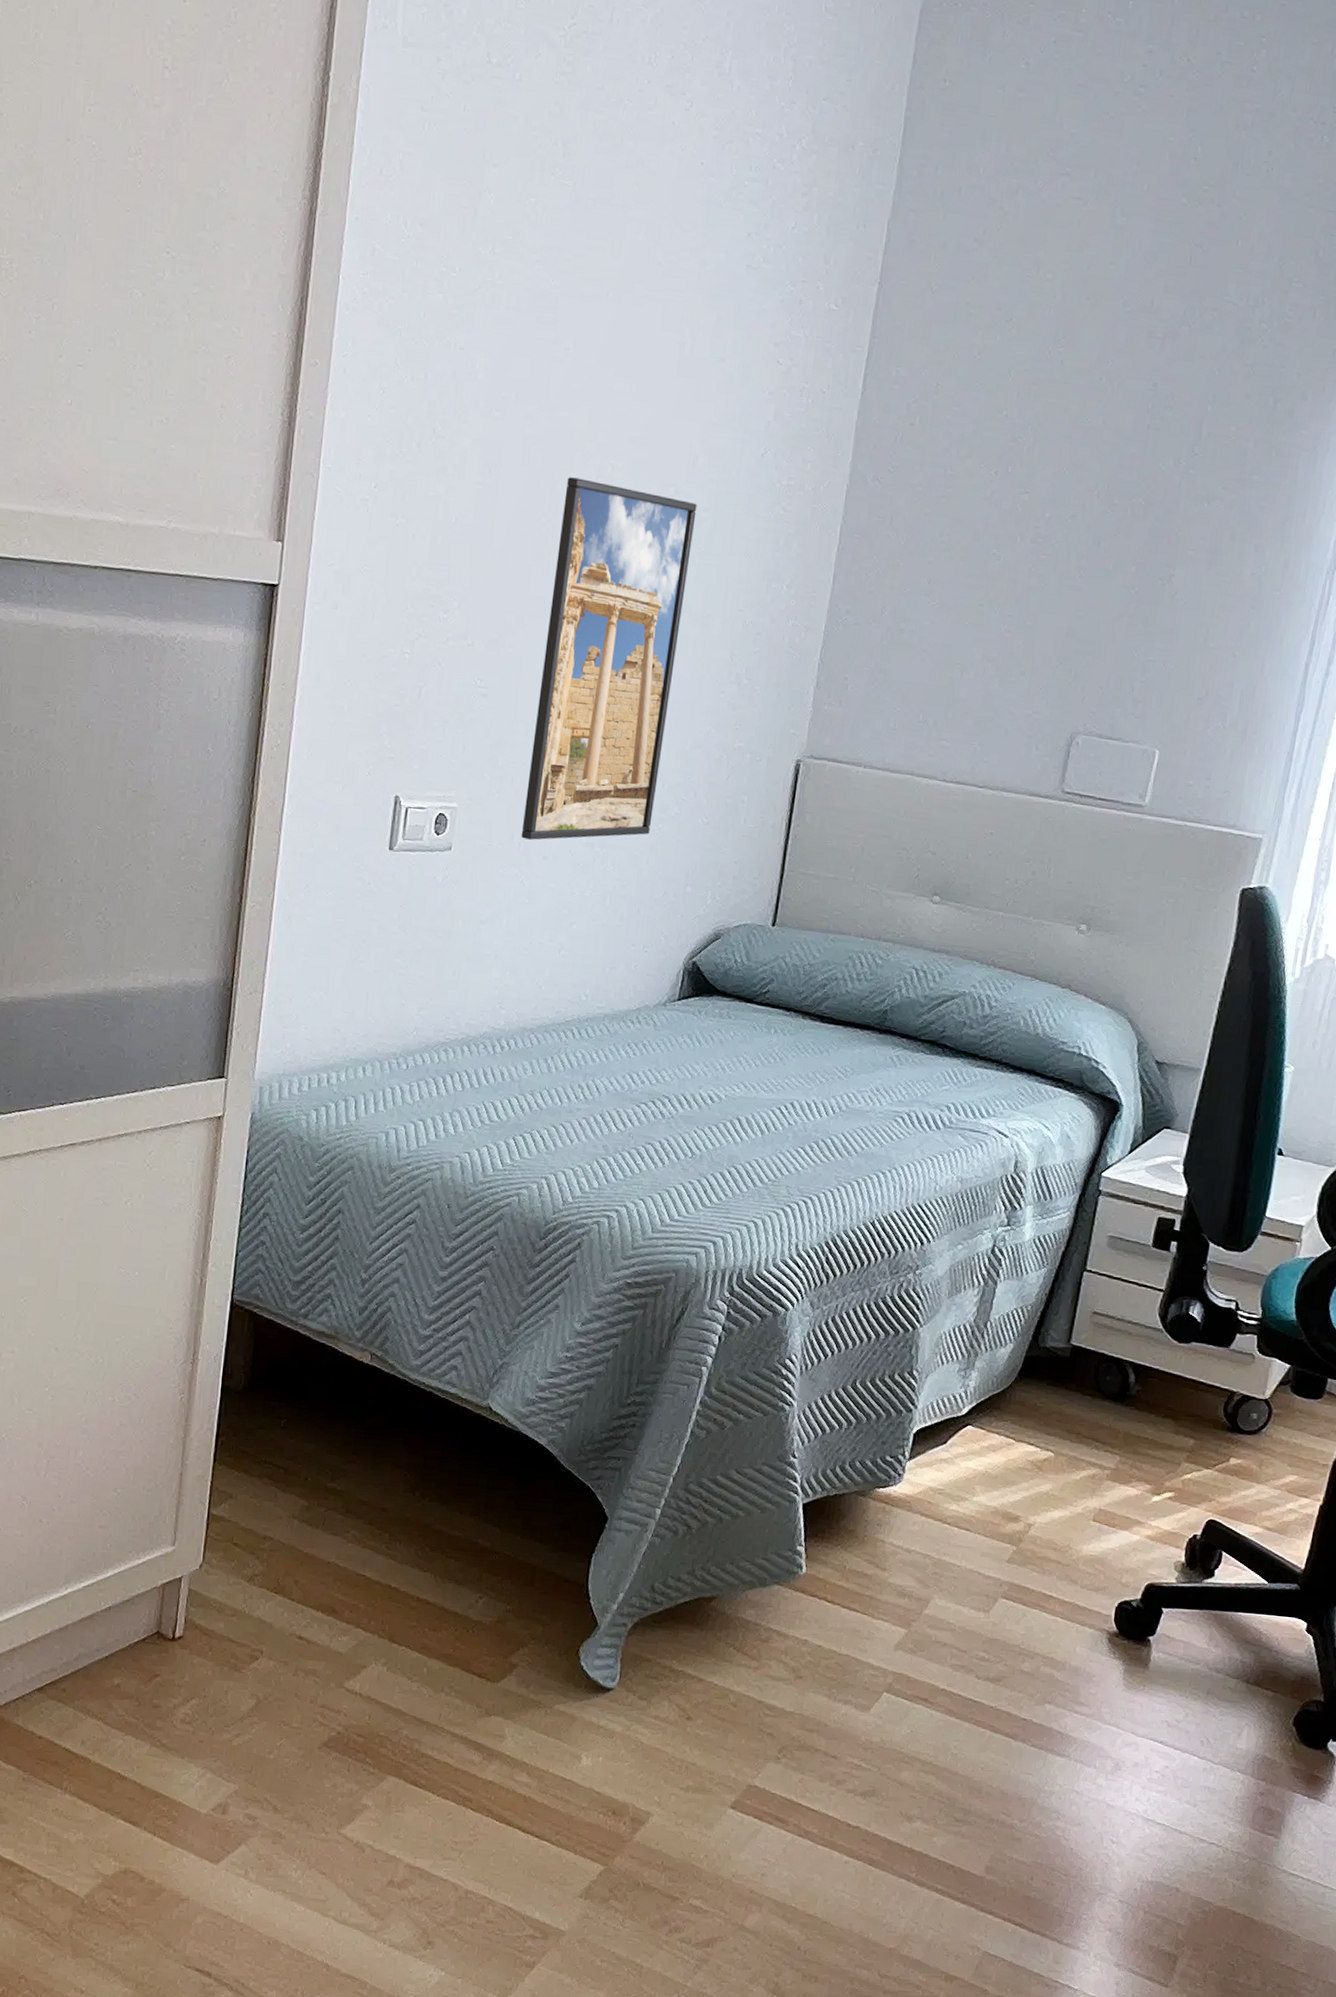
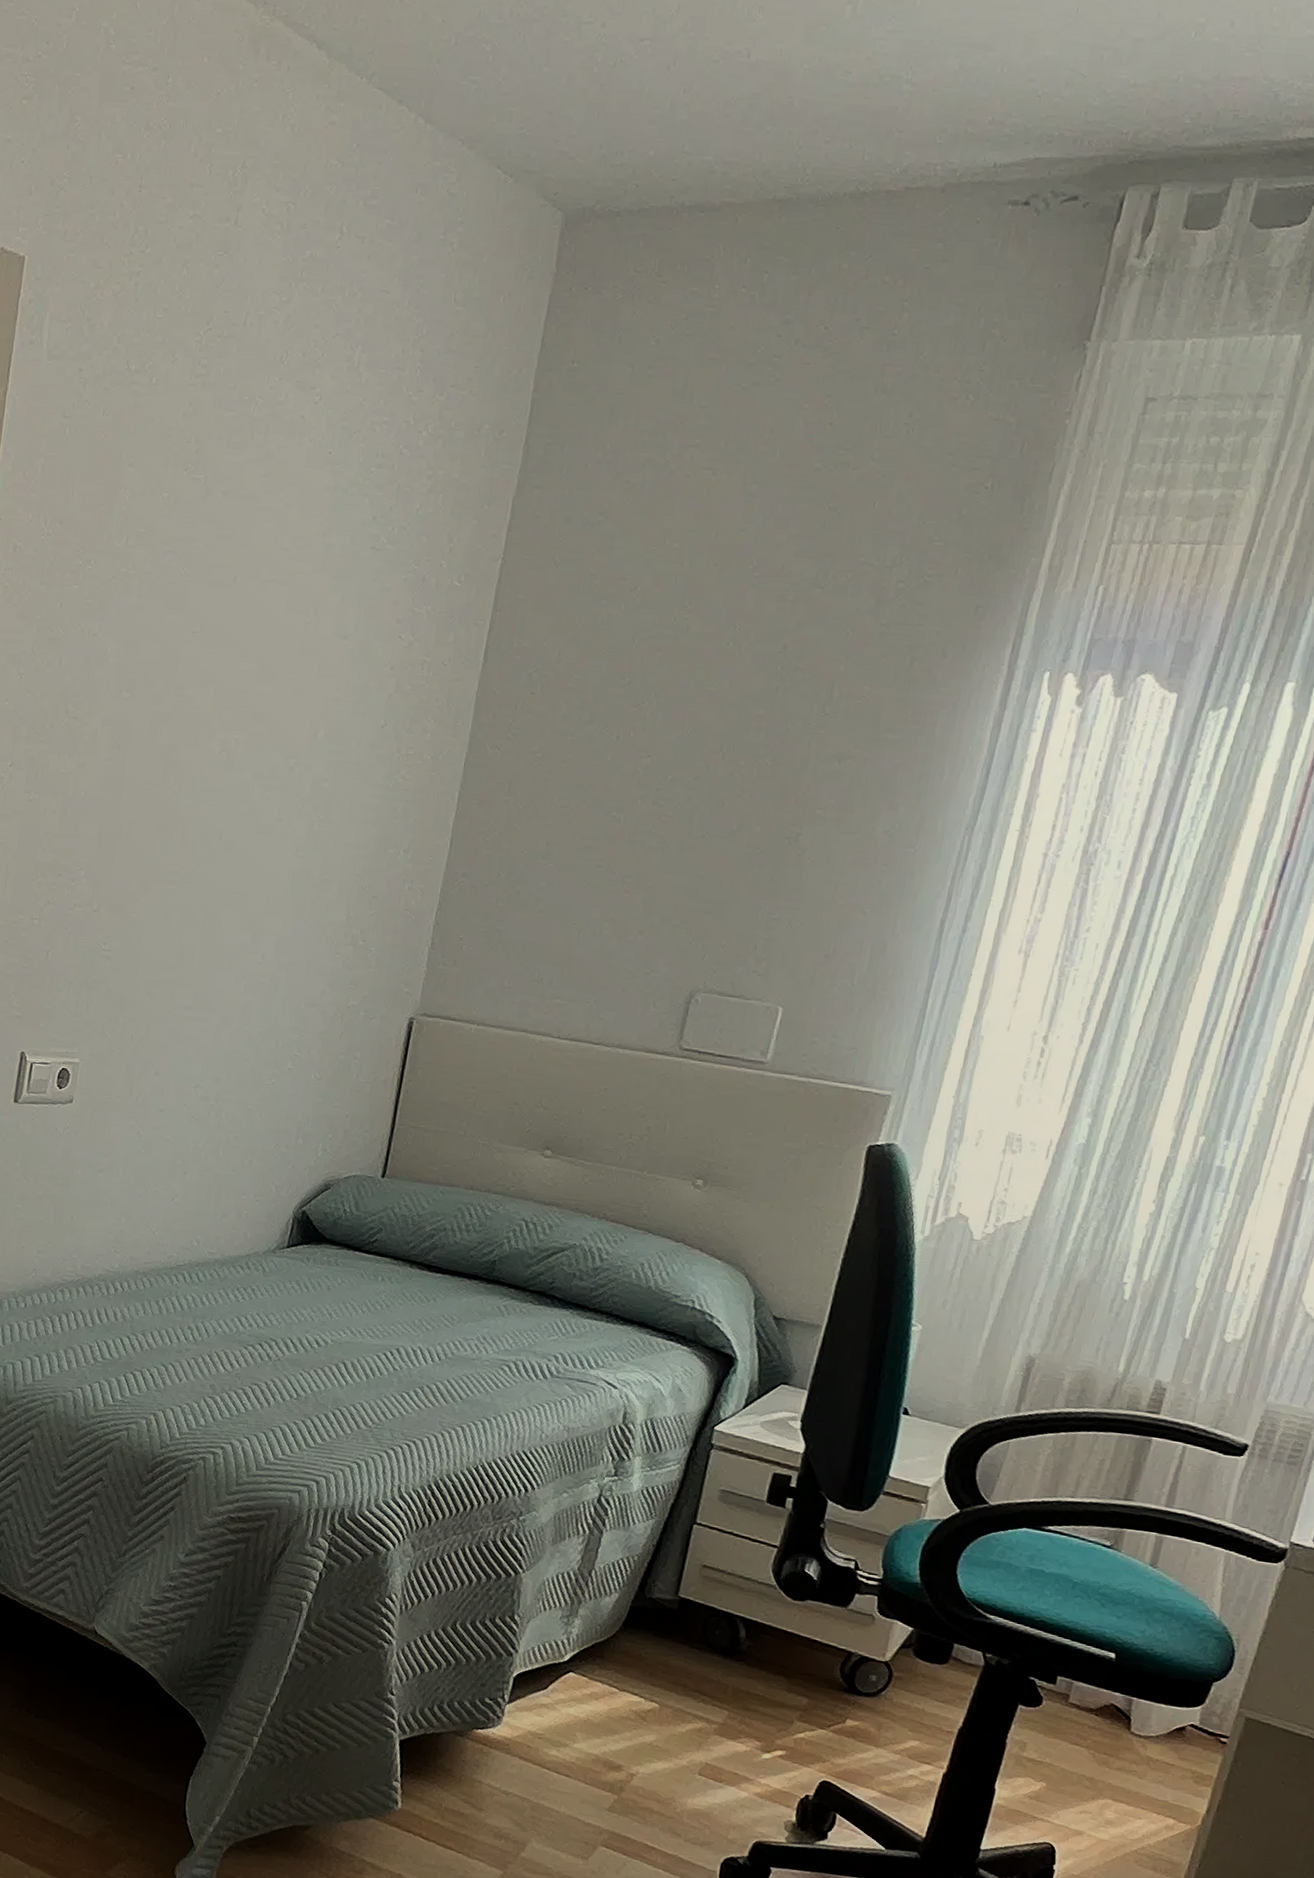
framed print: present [521,477,697,840] -> none [139,752,317,1094]

